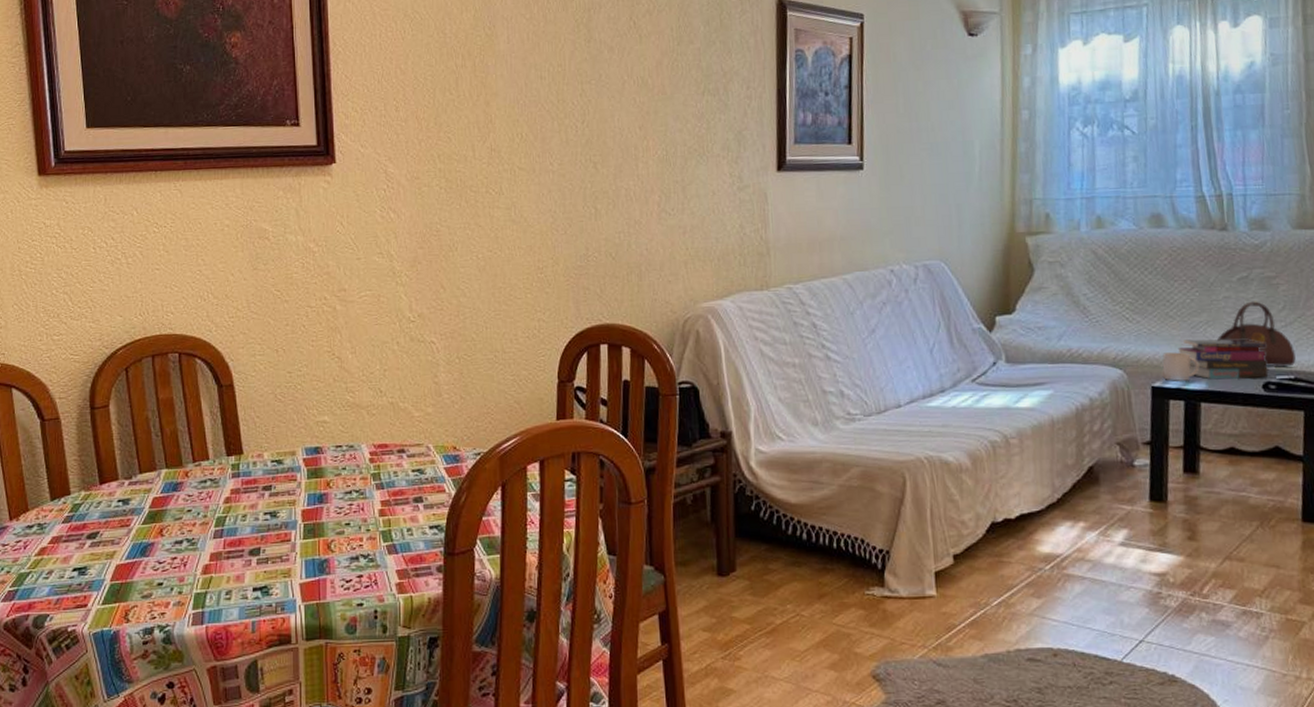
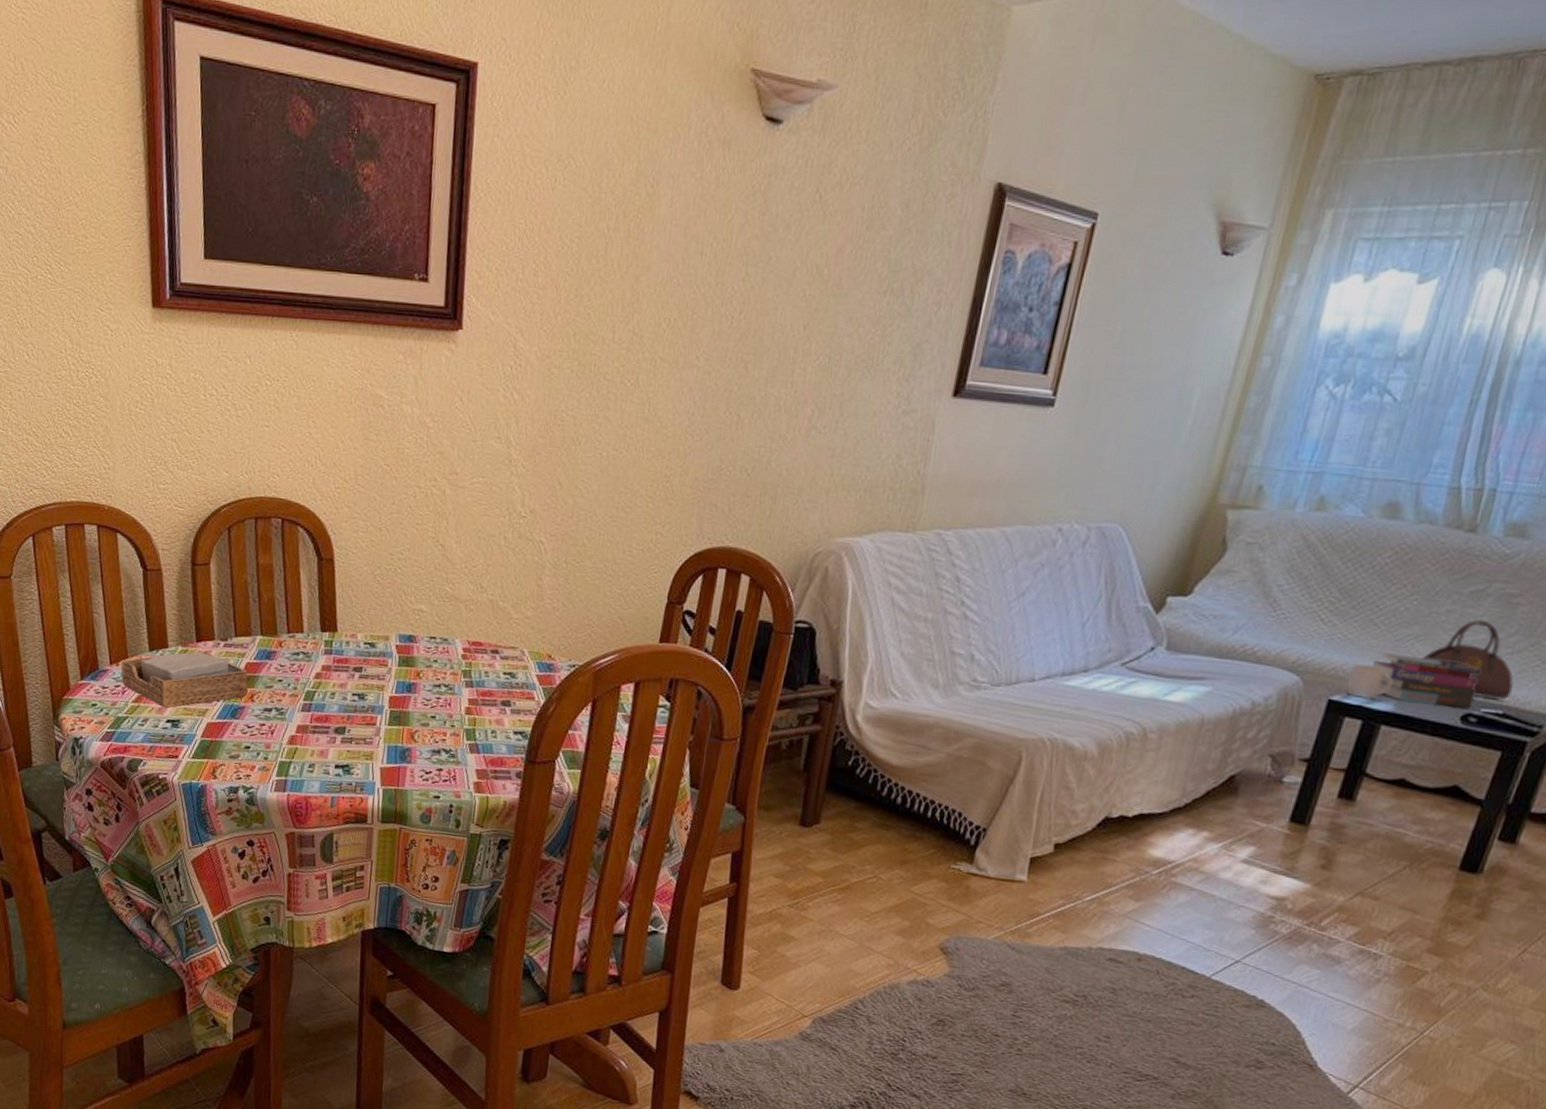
napkin holder: none [21,493,156,557] -> present [121,651,248,709]

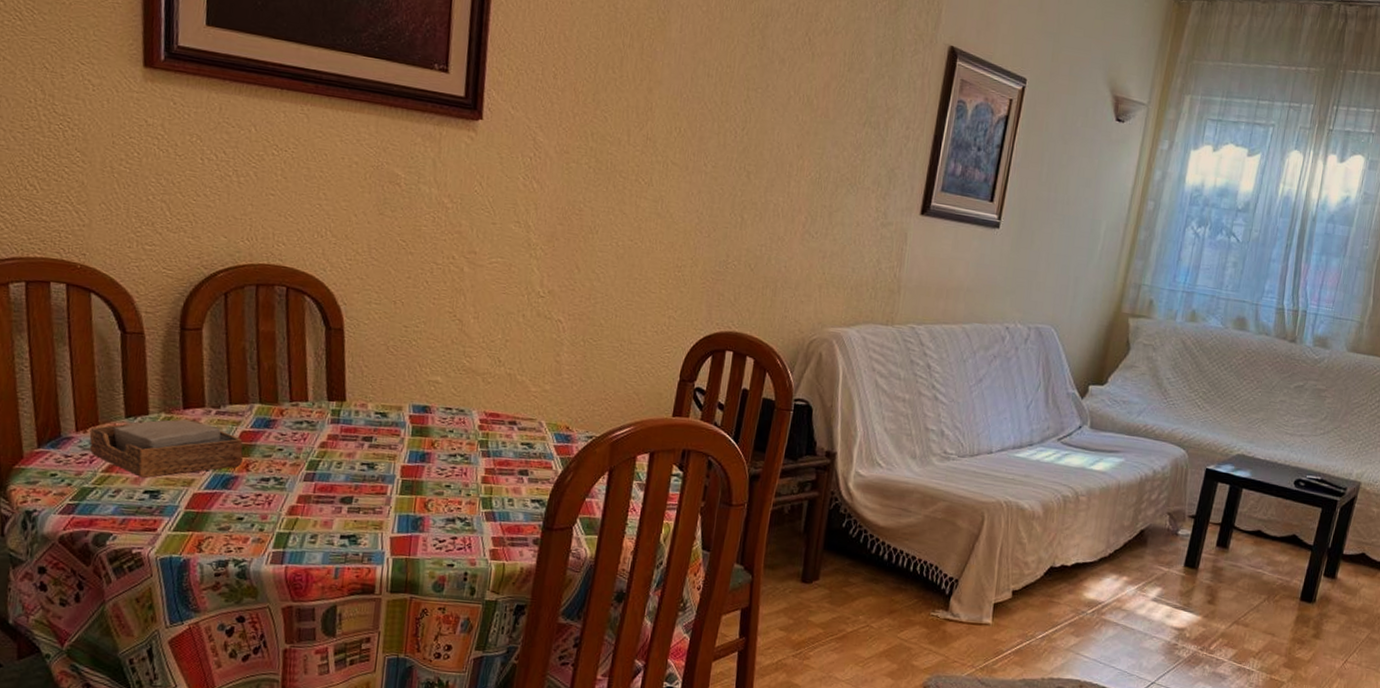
mug: present [1345,664,1393,699] -> none [1217,441,1248,468]
books: present [1371,652,1480,709] -> none [1233,432,1304,475]
handbag: present [1423,619,1514,700] -> none [1267,408,1326,469]

